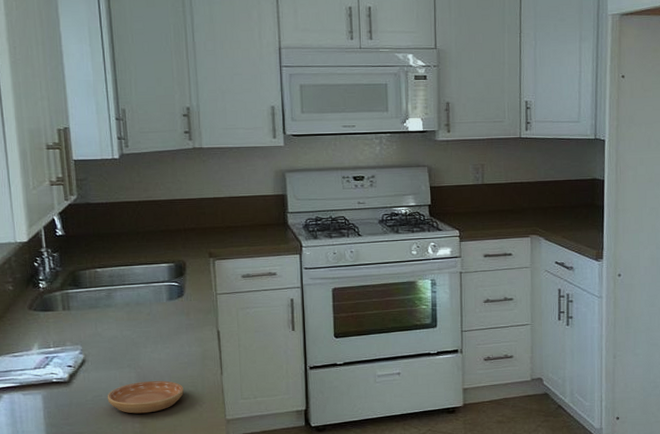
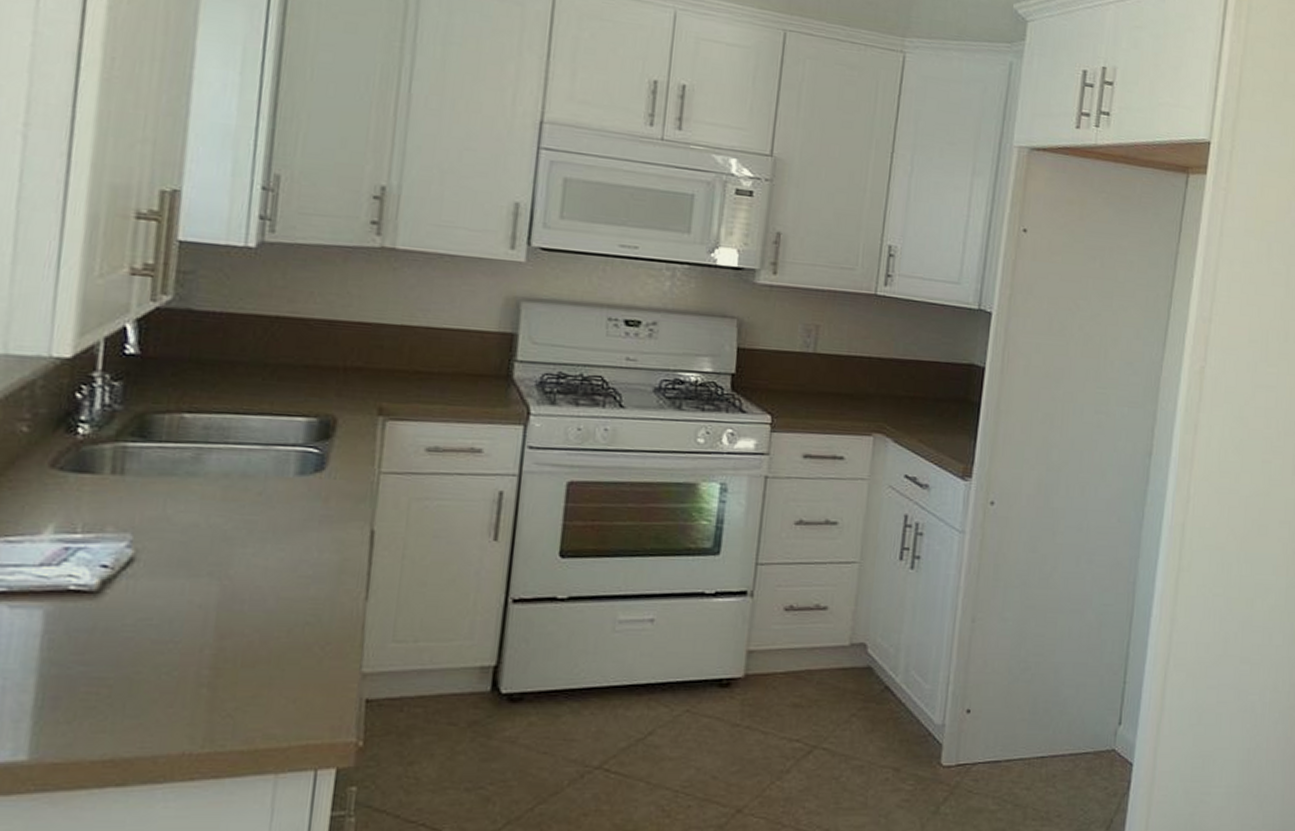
saucer: present [107,380,184,414] -> none [160,600,298,654]

